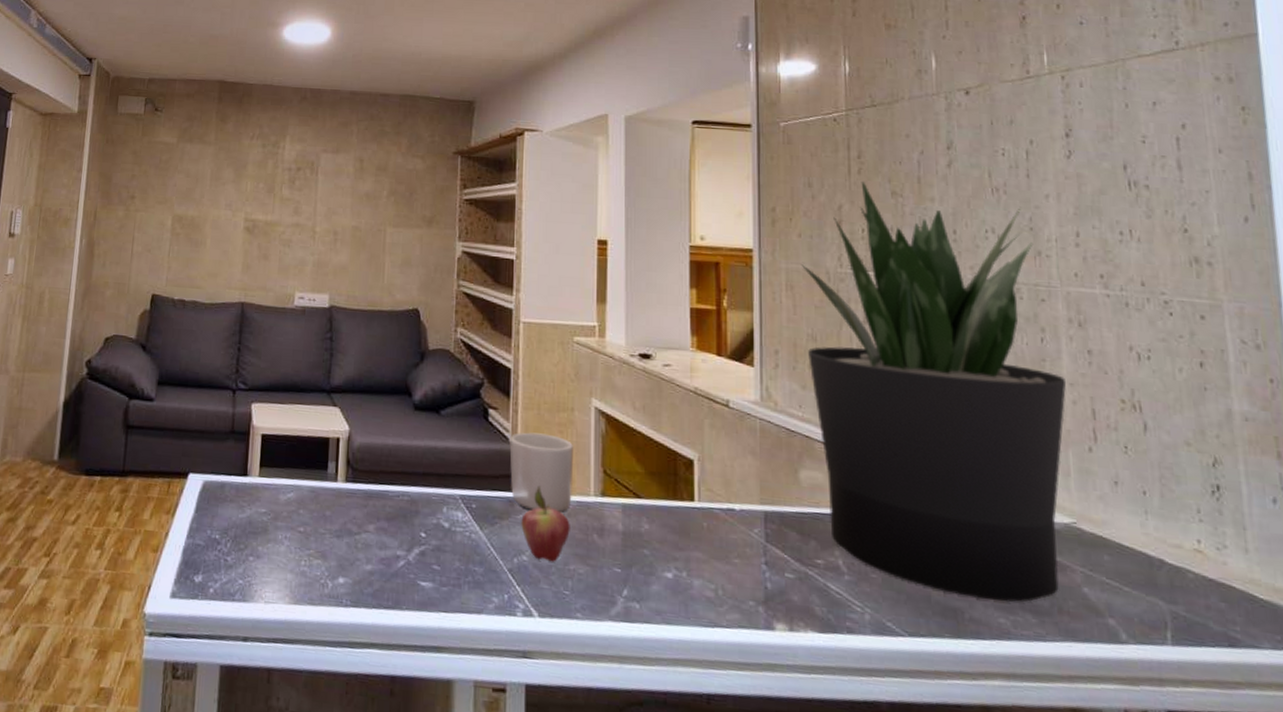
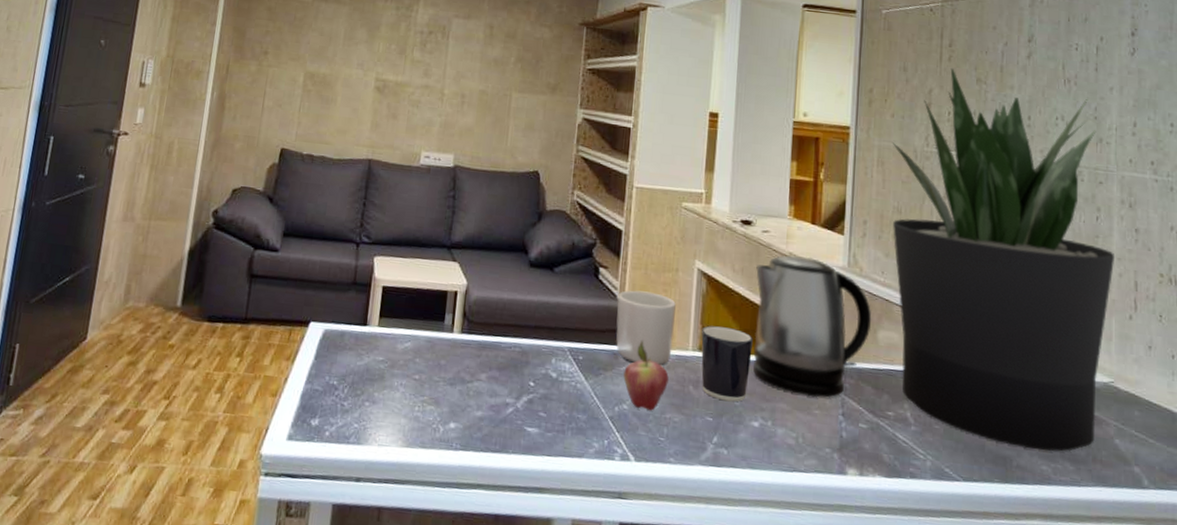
mug: none [602,468,660,552] -> present [700,325,753,402]
kettle: none [659,389,792,545] -> present [752,254,872,398]

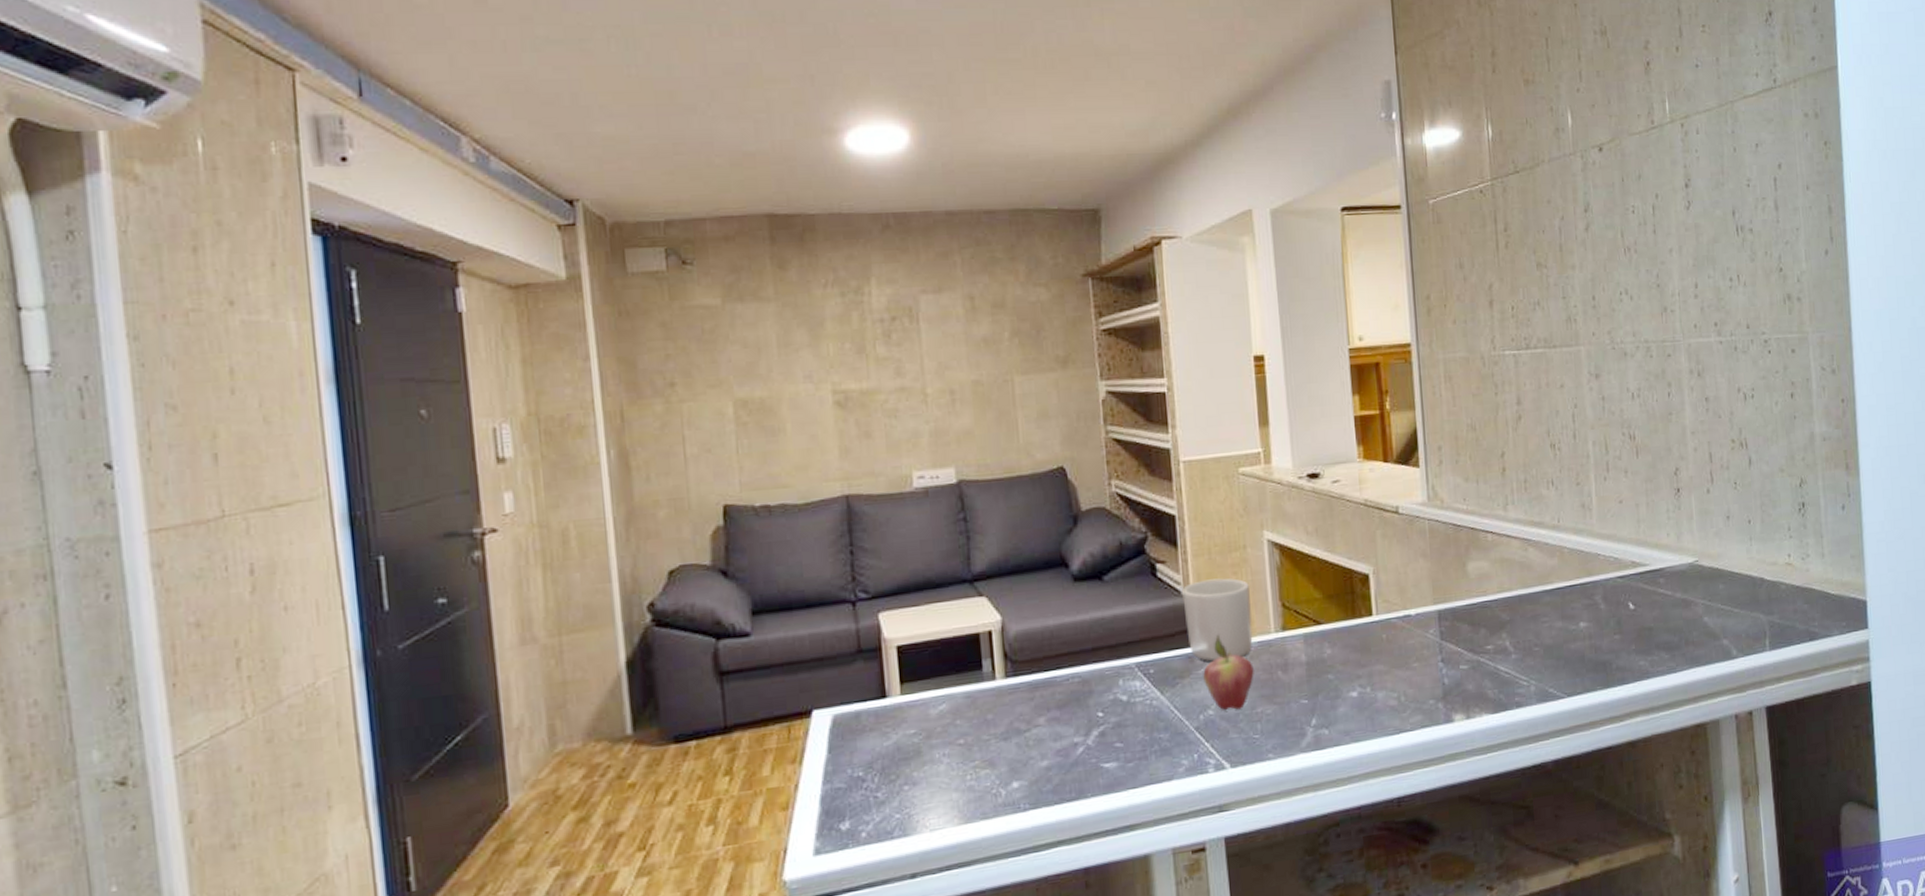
mug: present [700,325,753,402] -> none [1281,597,1340,679]
kettle: present [752,254,872,398] -> none [1331,499,1460,652]
planter: present [892,68,1115,452] -> none [1457,256,1689,649]

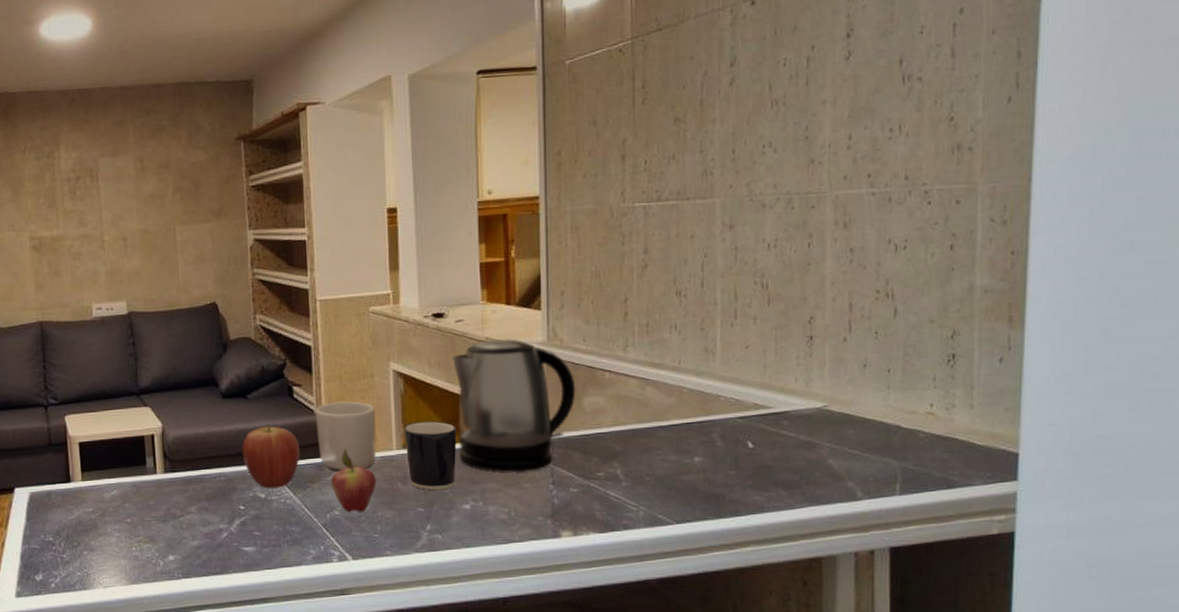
fruit: none [1098,609,1167,689] -> present [242,423,300,489]
mug: none [1281,597,1340,679] -> present [403,421,457,491]
kettle: none [1331,499,1460,652] -> present [453,338,576,473]

